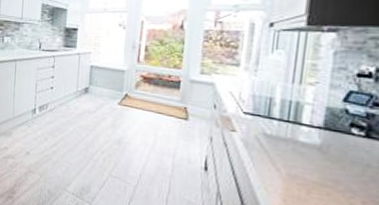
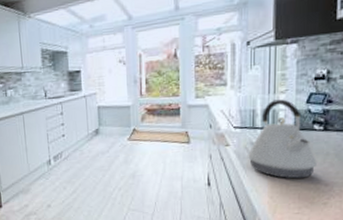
kettle: none [258,91,354,188] -> present [248,99,318,179]

